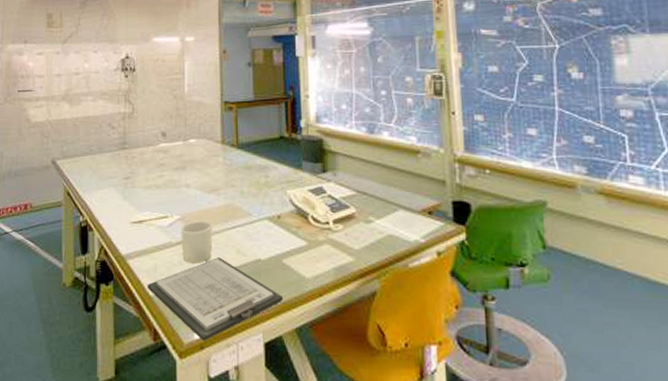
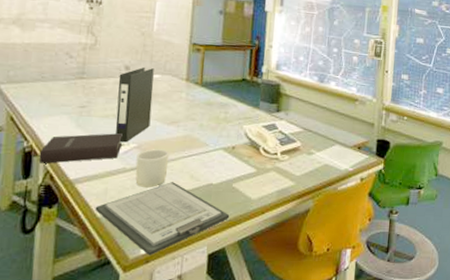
book: none [93,205,166,238] -> present [38,133,123,164]
binder: none [157,133,191,215] -> present [115,67,154,143]

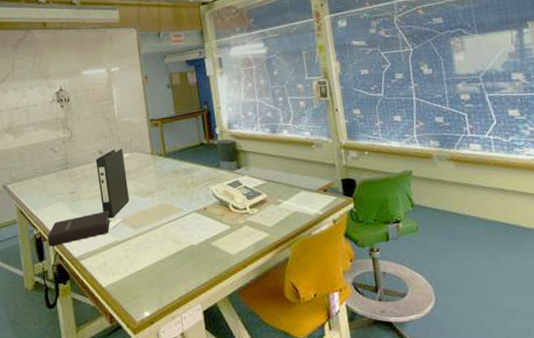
clipboard: present [95,182,230,256] -> none [99,248,215,318]
mug: present [135,149,170,187] -> none [124,220,153,256]

